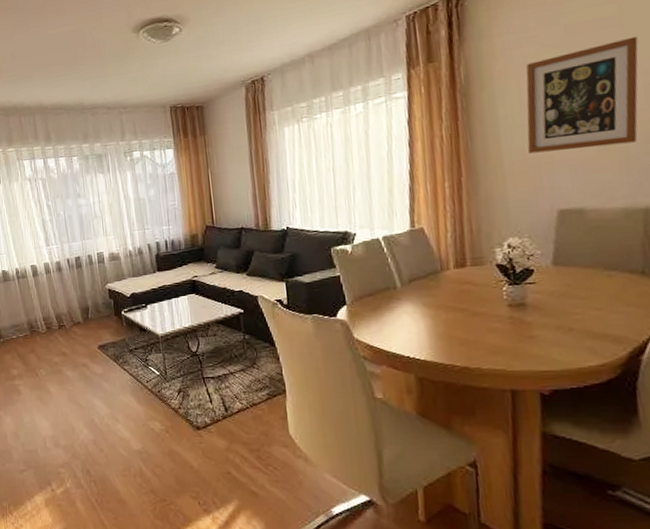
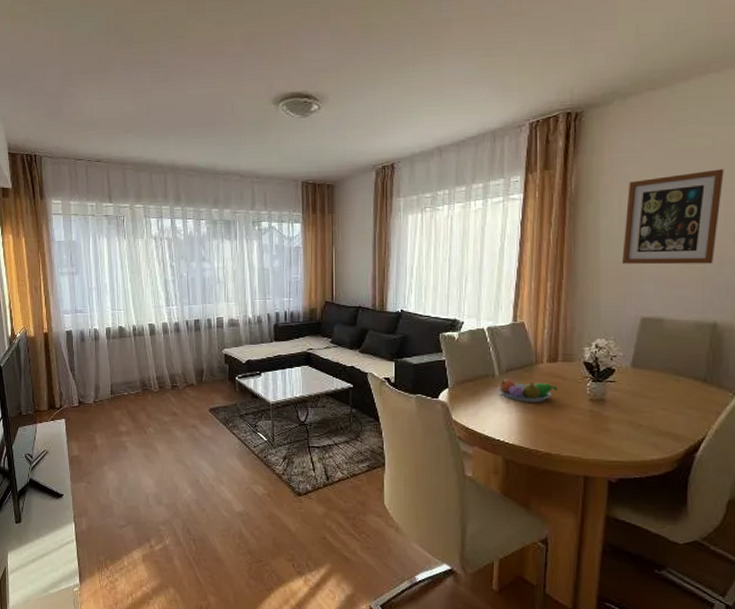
fruit bowl: none [401,290,470,314] -> present [497,379,558,402]

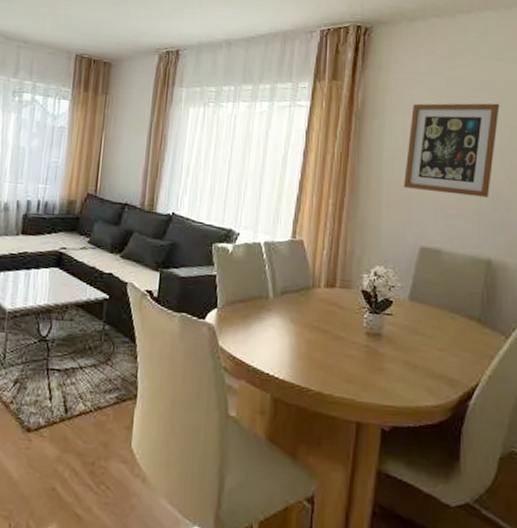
fruit bowl: present [497,379,558,402] -> none [271,302,334,333]

